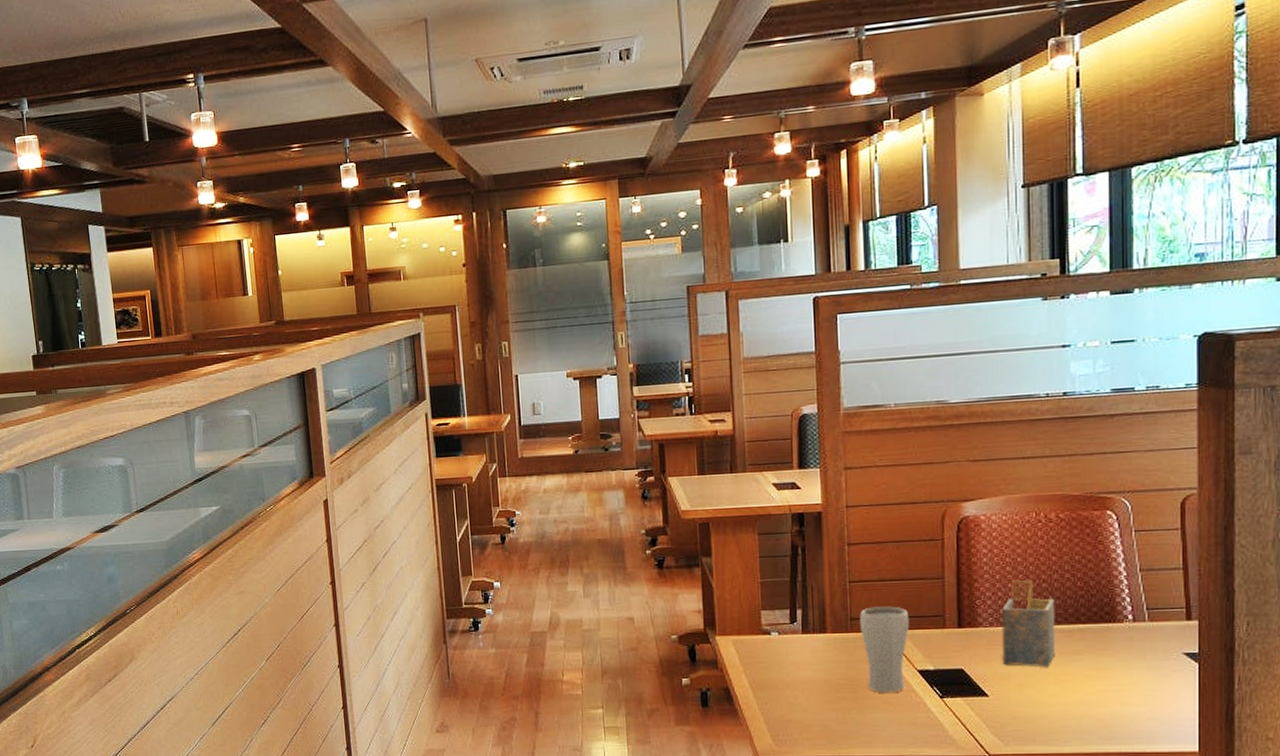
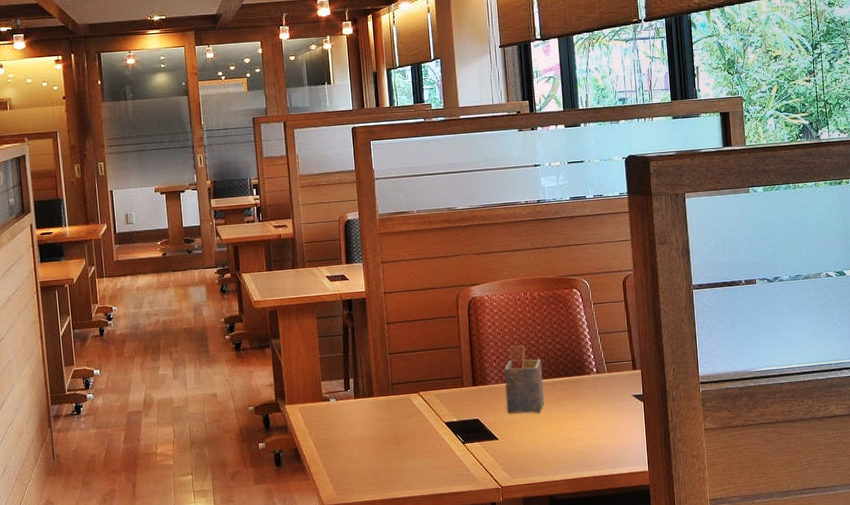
drinking glass: present [860,606,910,693] -> none [399,372,437,443]

